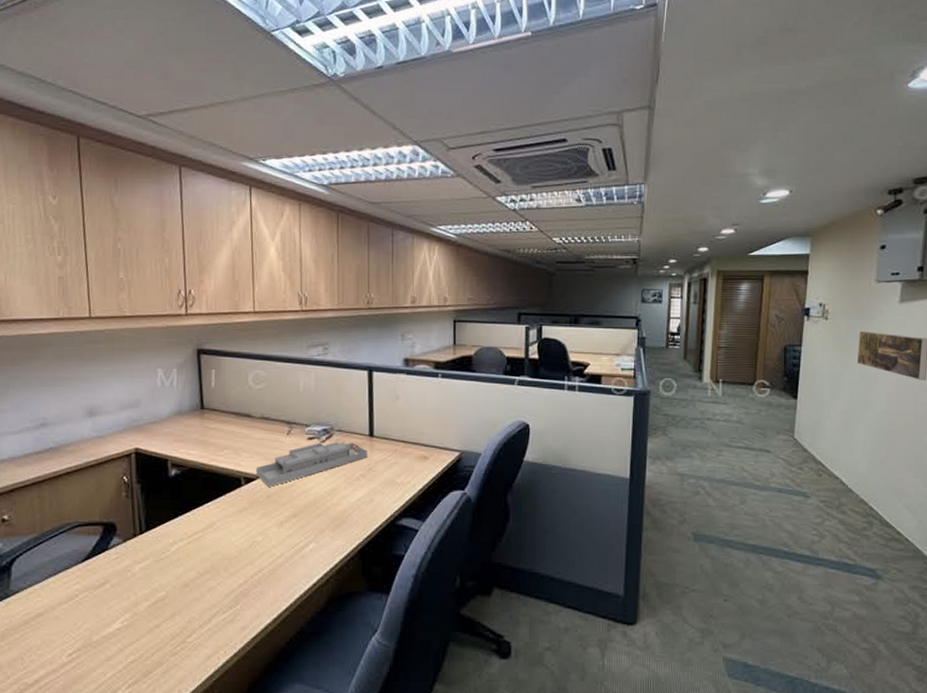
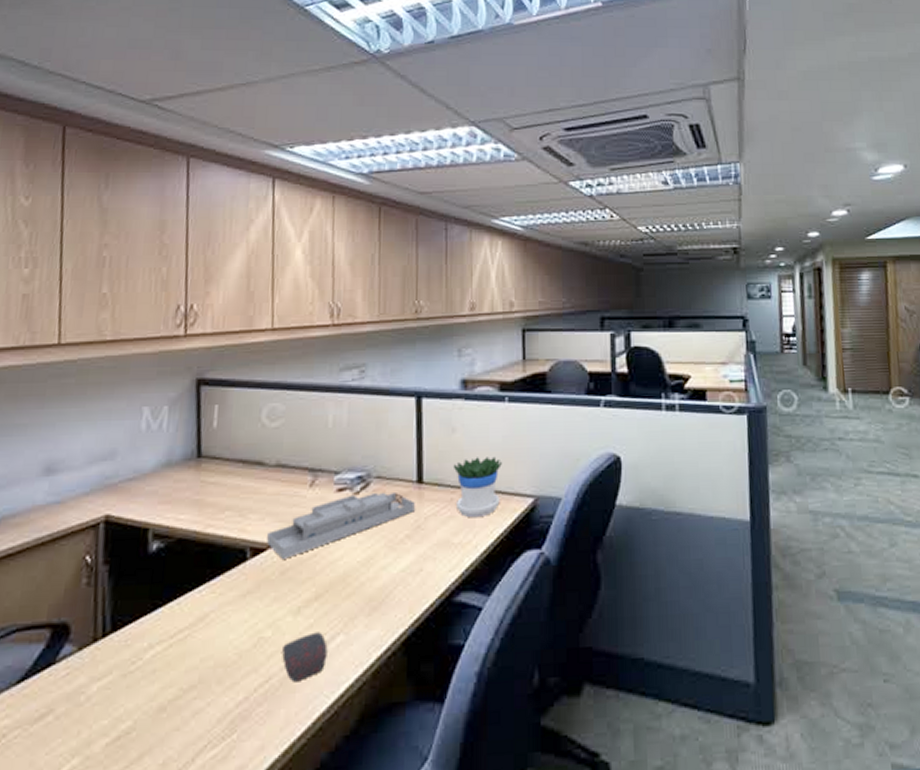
computer mouse: none [270,540,303,573] -> present [282,632,328,683]
flowerpot: none [397,419,435,465] -> present [453,456,502,518]

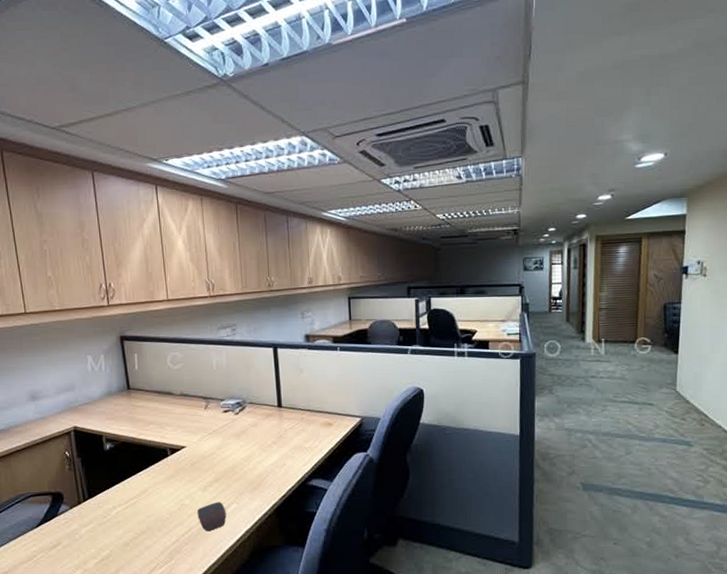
desk organizer: present [267,492,415,559] -> none [180,413,277,456]
flowerpot: present [453,456,502,518] -> none [302,389,337,431]

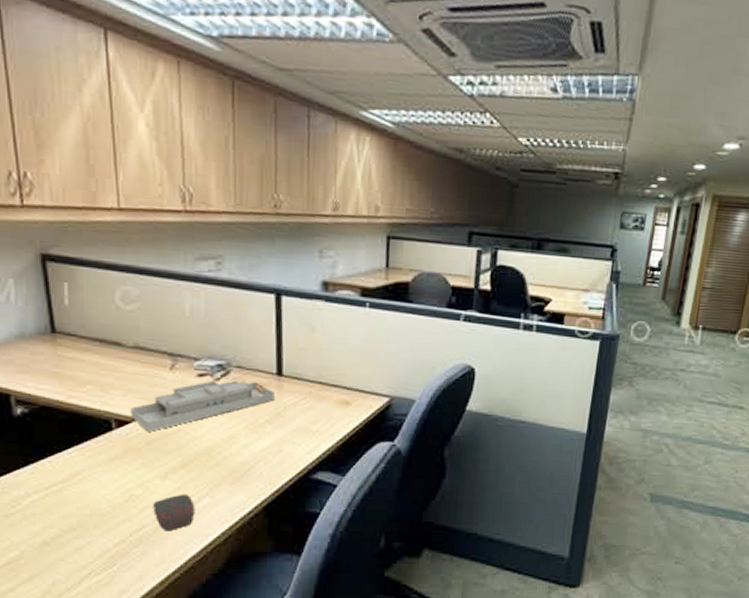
desk organizer: none [180,413,277,456] -> present [131,380,275,432]

